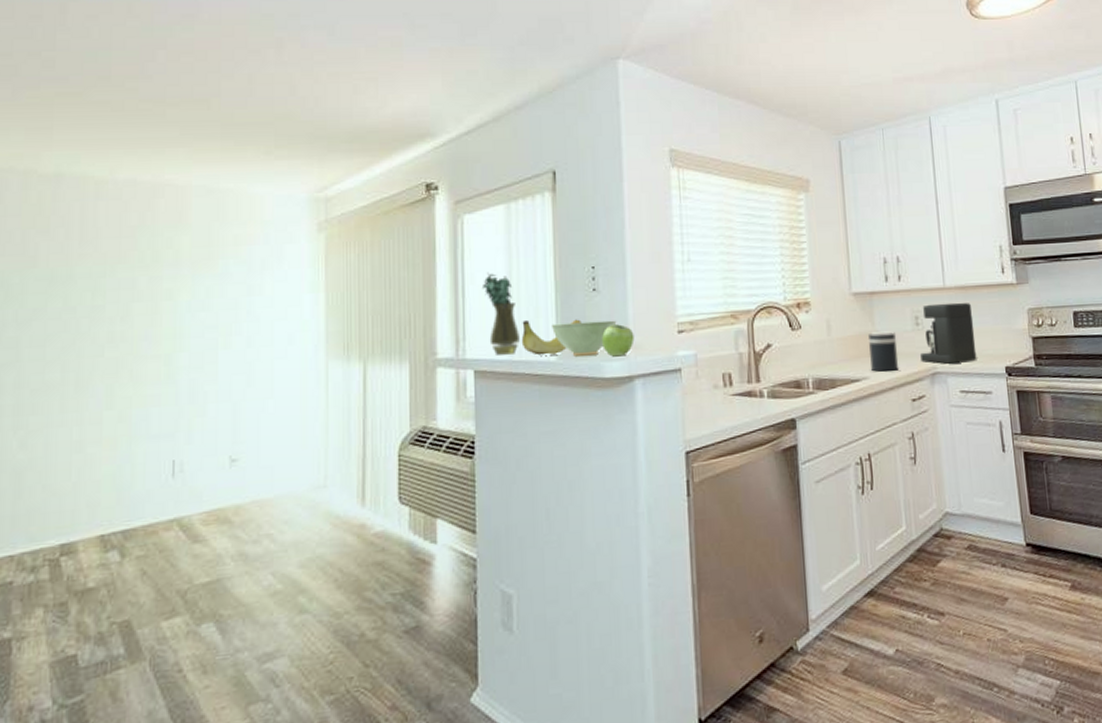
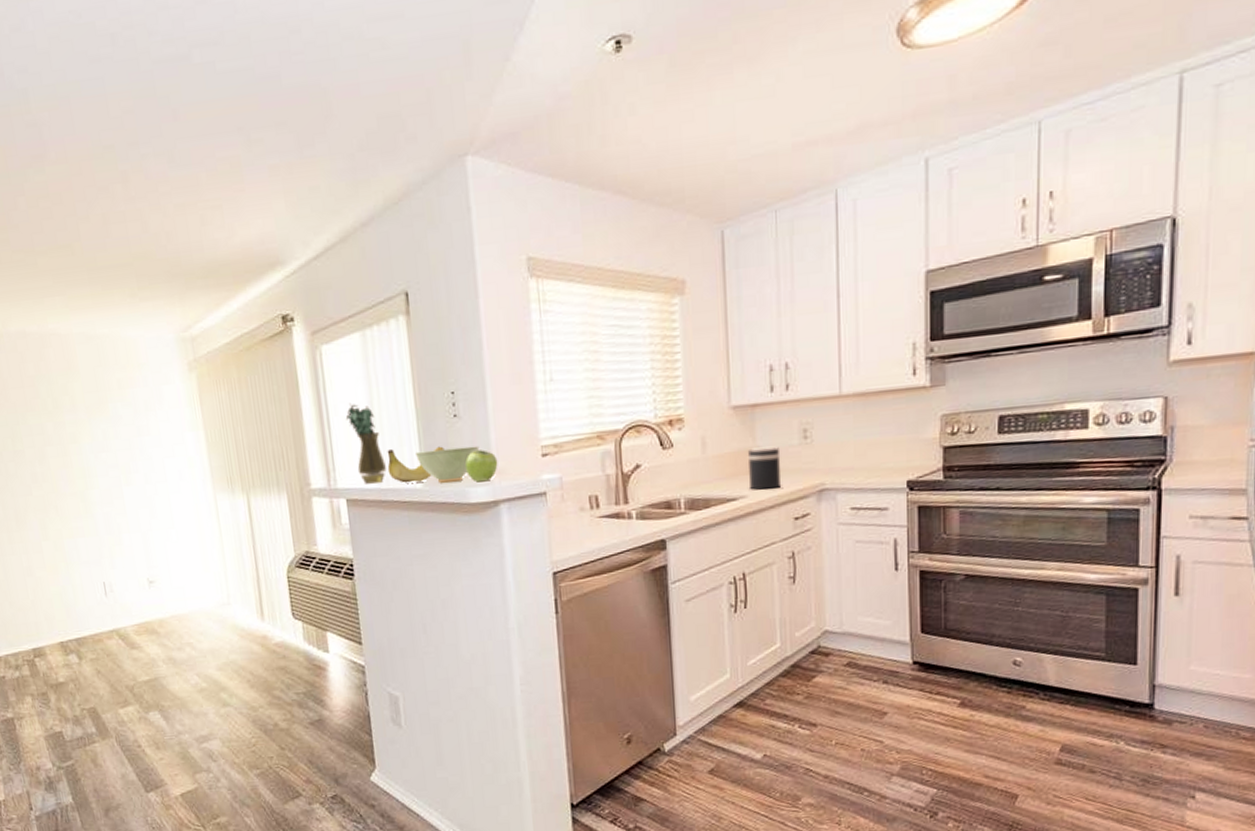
coffee maker: present [920,302,977,364] -> none [807,411,874,480]

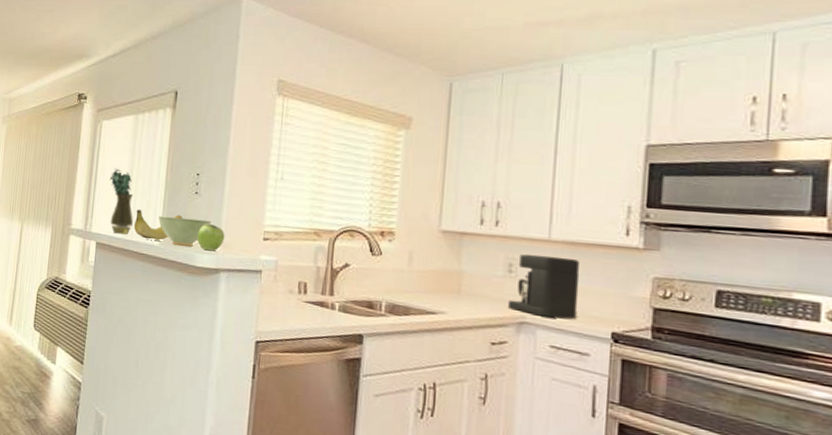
cylinder: present [748,446,782,491] -> none [450,271,484,313]
coffee maker: none [807,411,874,480] -> present [508,254,580,320]

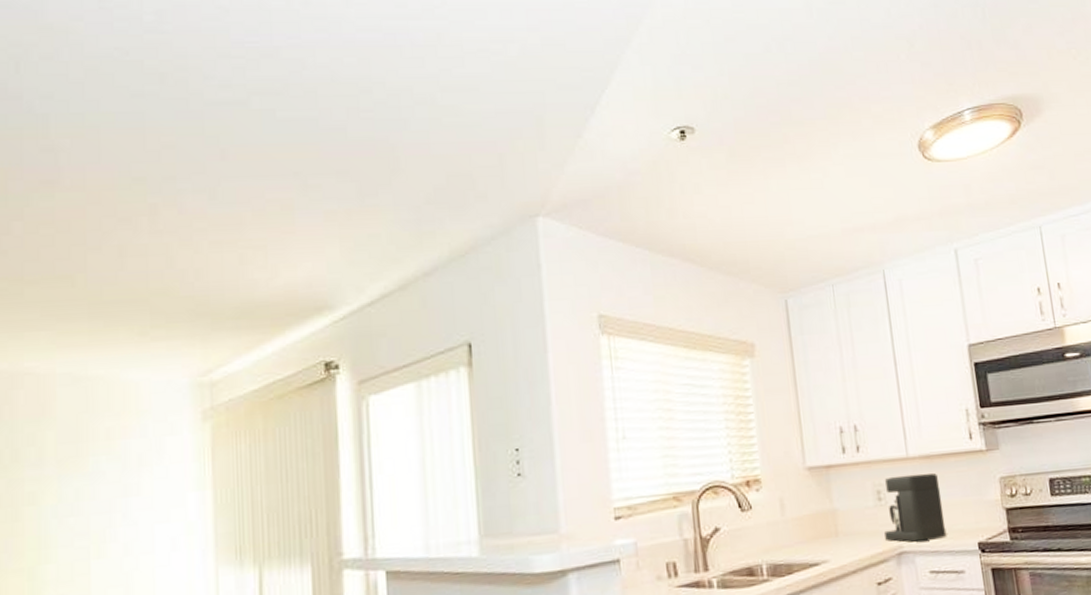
vase: present [109,167,133,235] -> none [391,459,437,554]
fruit: present [133,210,183,241] -> none [438,508,506,552]
bowl: present [159,215,212,247] -> none [473,508,546,551]
fruit: present [196,224,225,251] -> none [528,512,566,549]

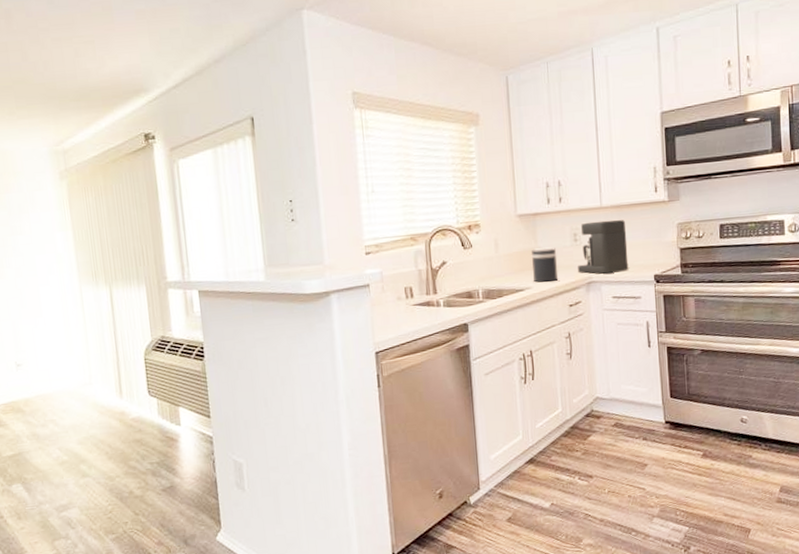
cylinder: none [826,508,862,555] -> present [532,247,559,283]

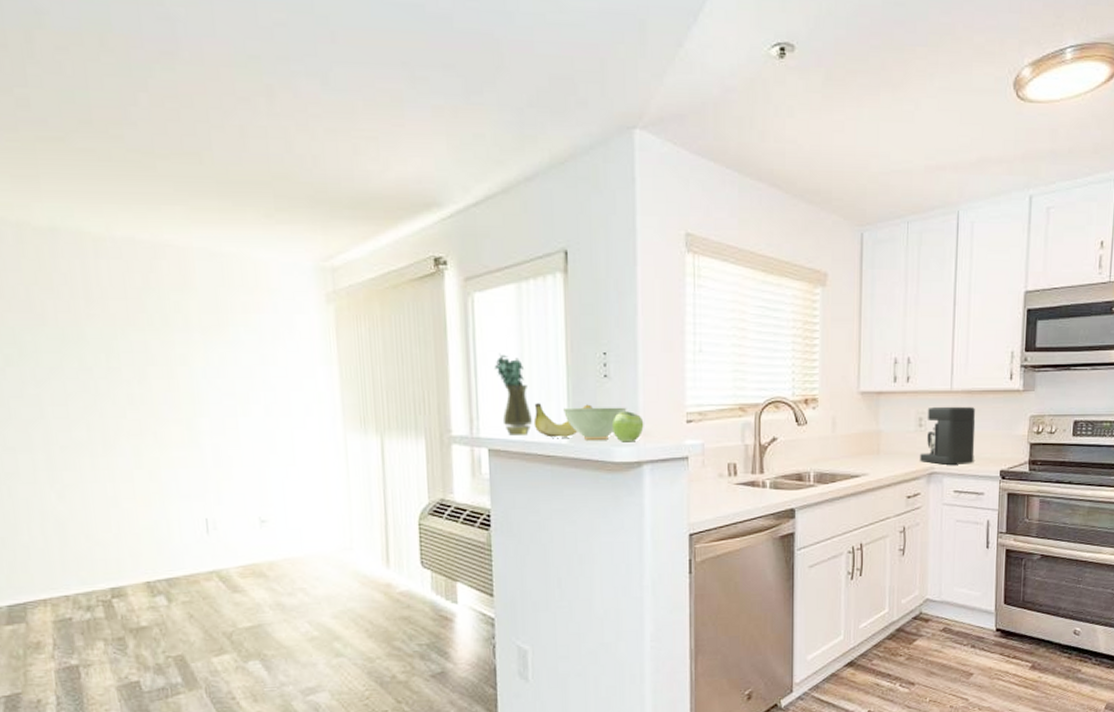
vase: none [198,208,234,278] -> present [494,353,532,437]
fruit: none [234,245,284,277] -> present [533,403,593,438]
bowl: none [259,245,313,277] -> present [564,407,627,440]
fruit: none [301,249,329,276] -> present [611,411,644,442]
cylinder: present [532,247,559,283] -> none [871,431,899,470]

